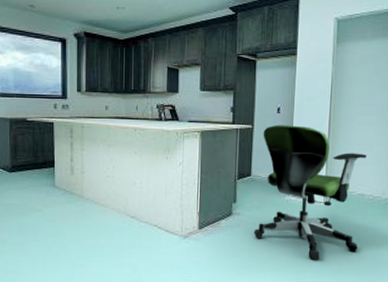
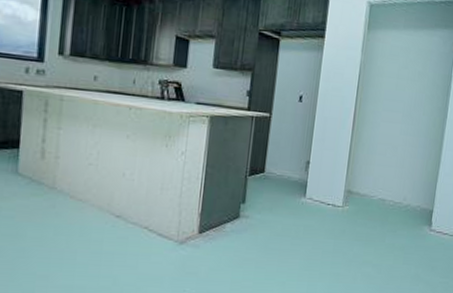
office chair: present [253,125,367,260] -> none [262,115,390,272]

